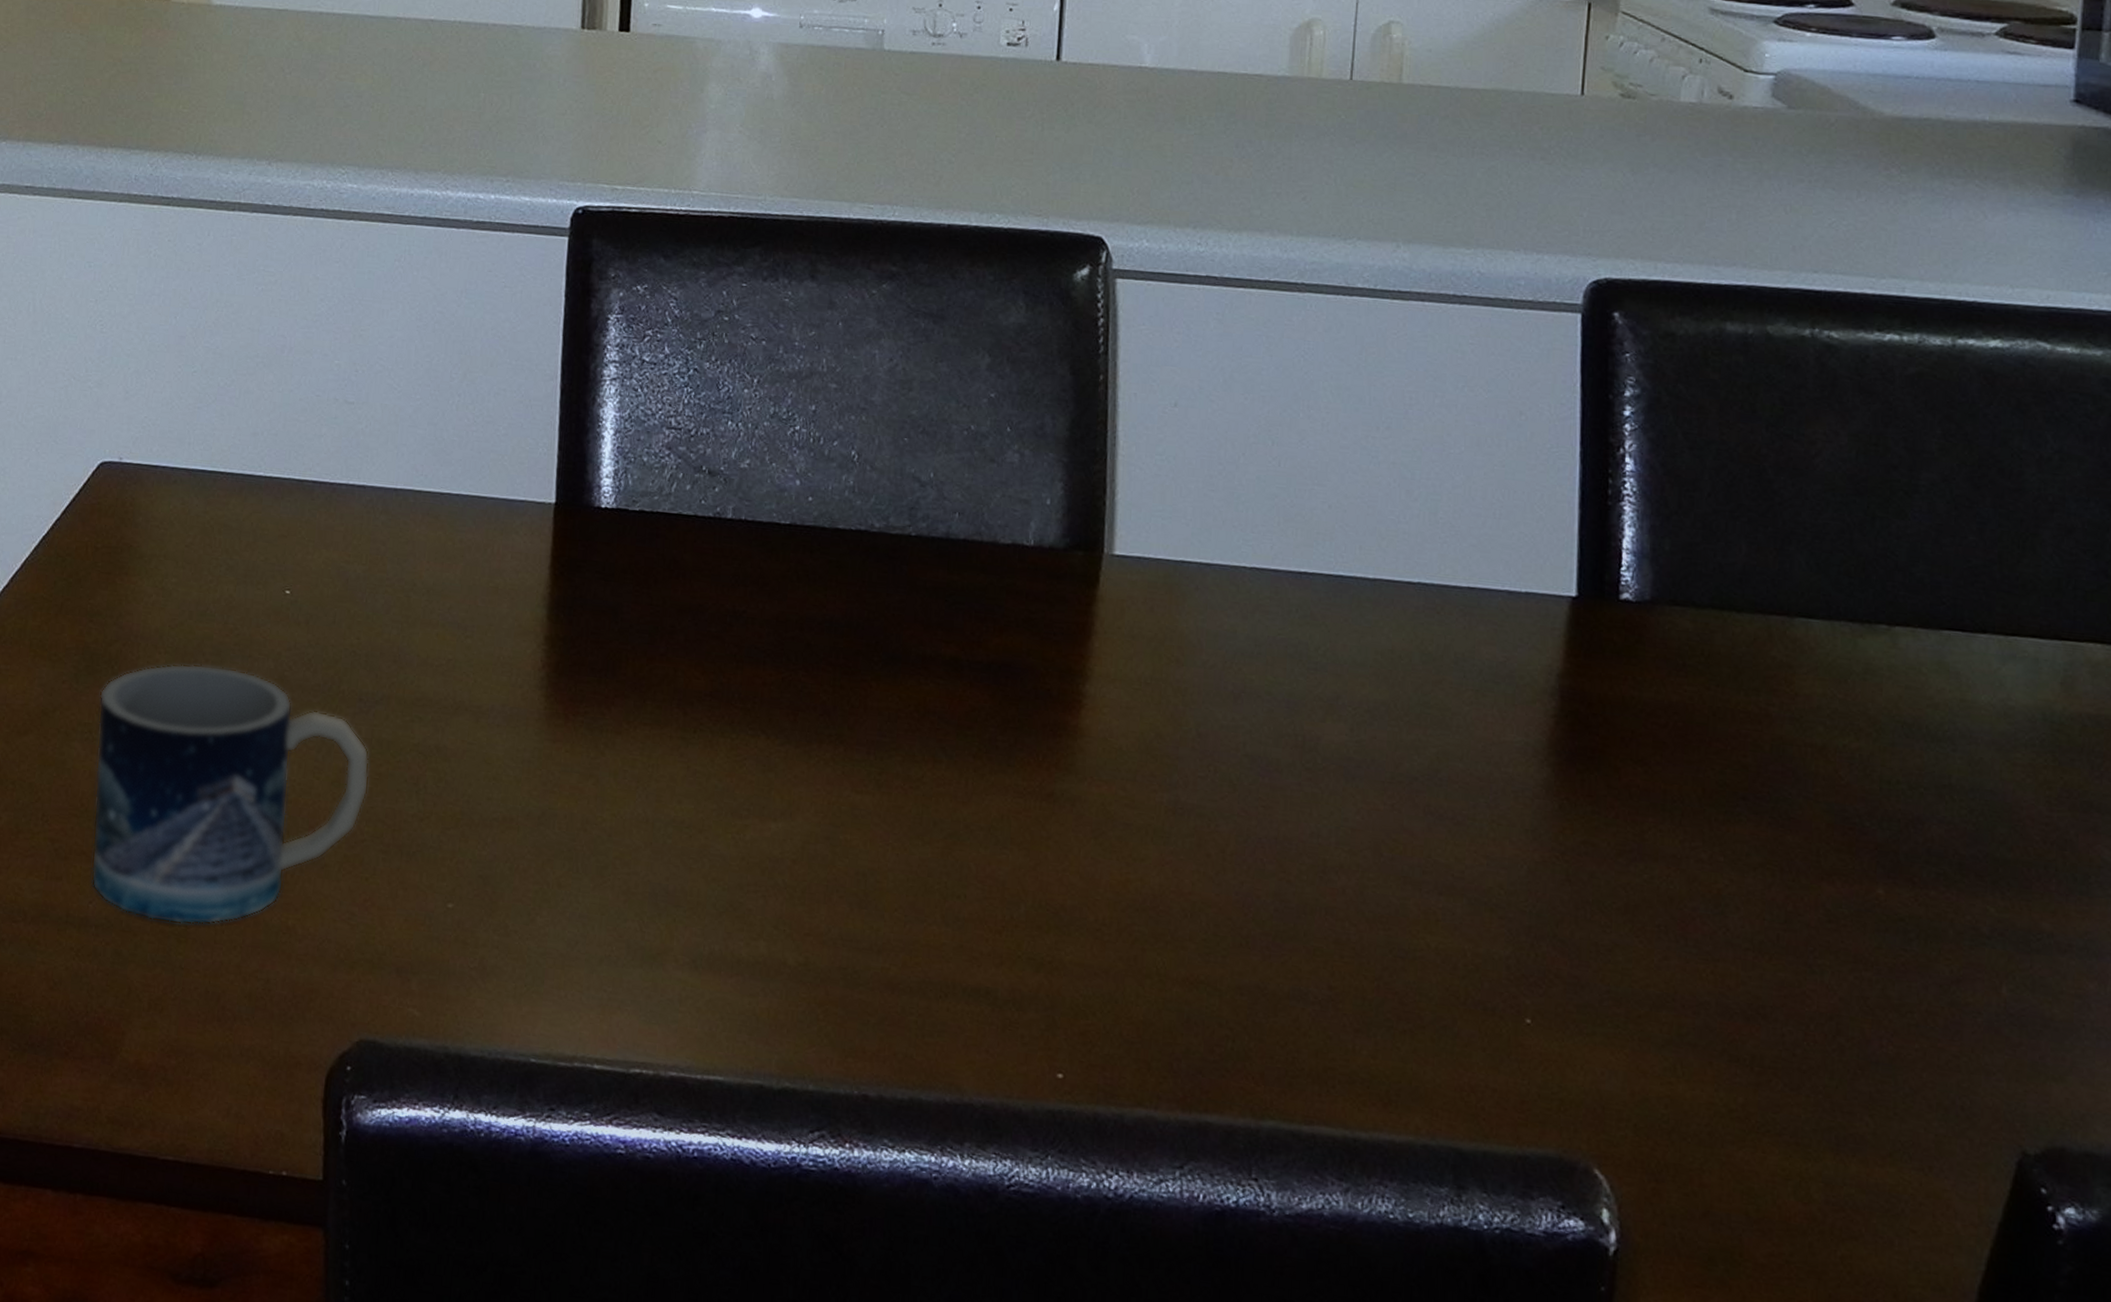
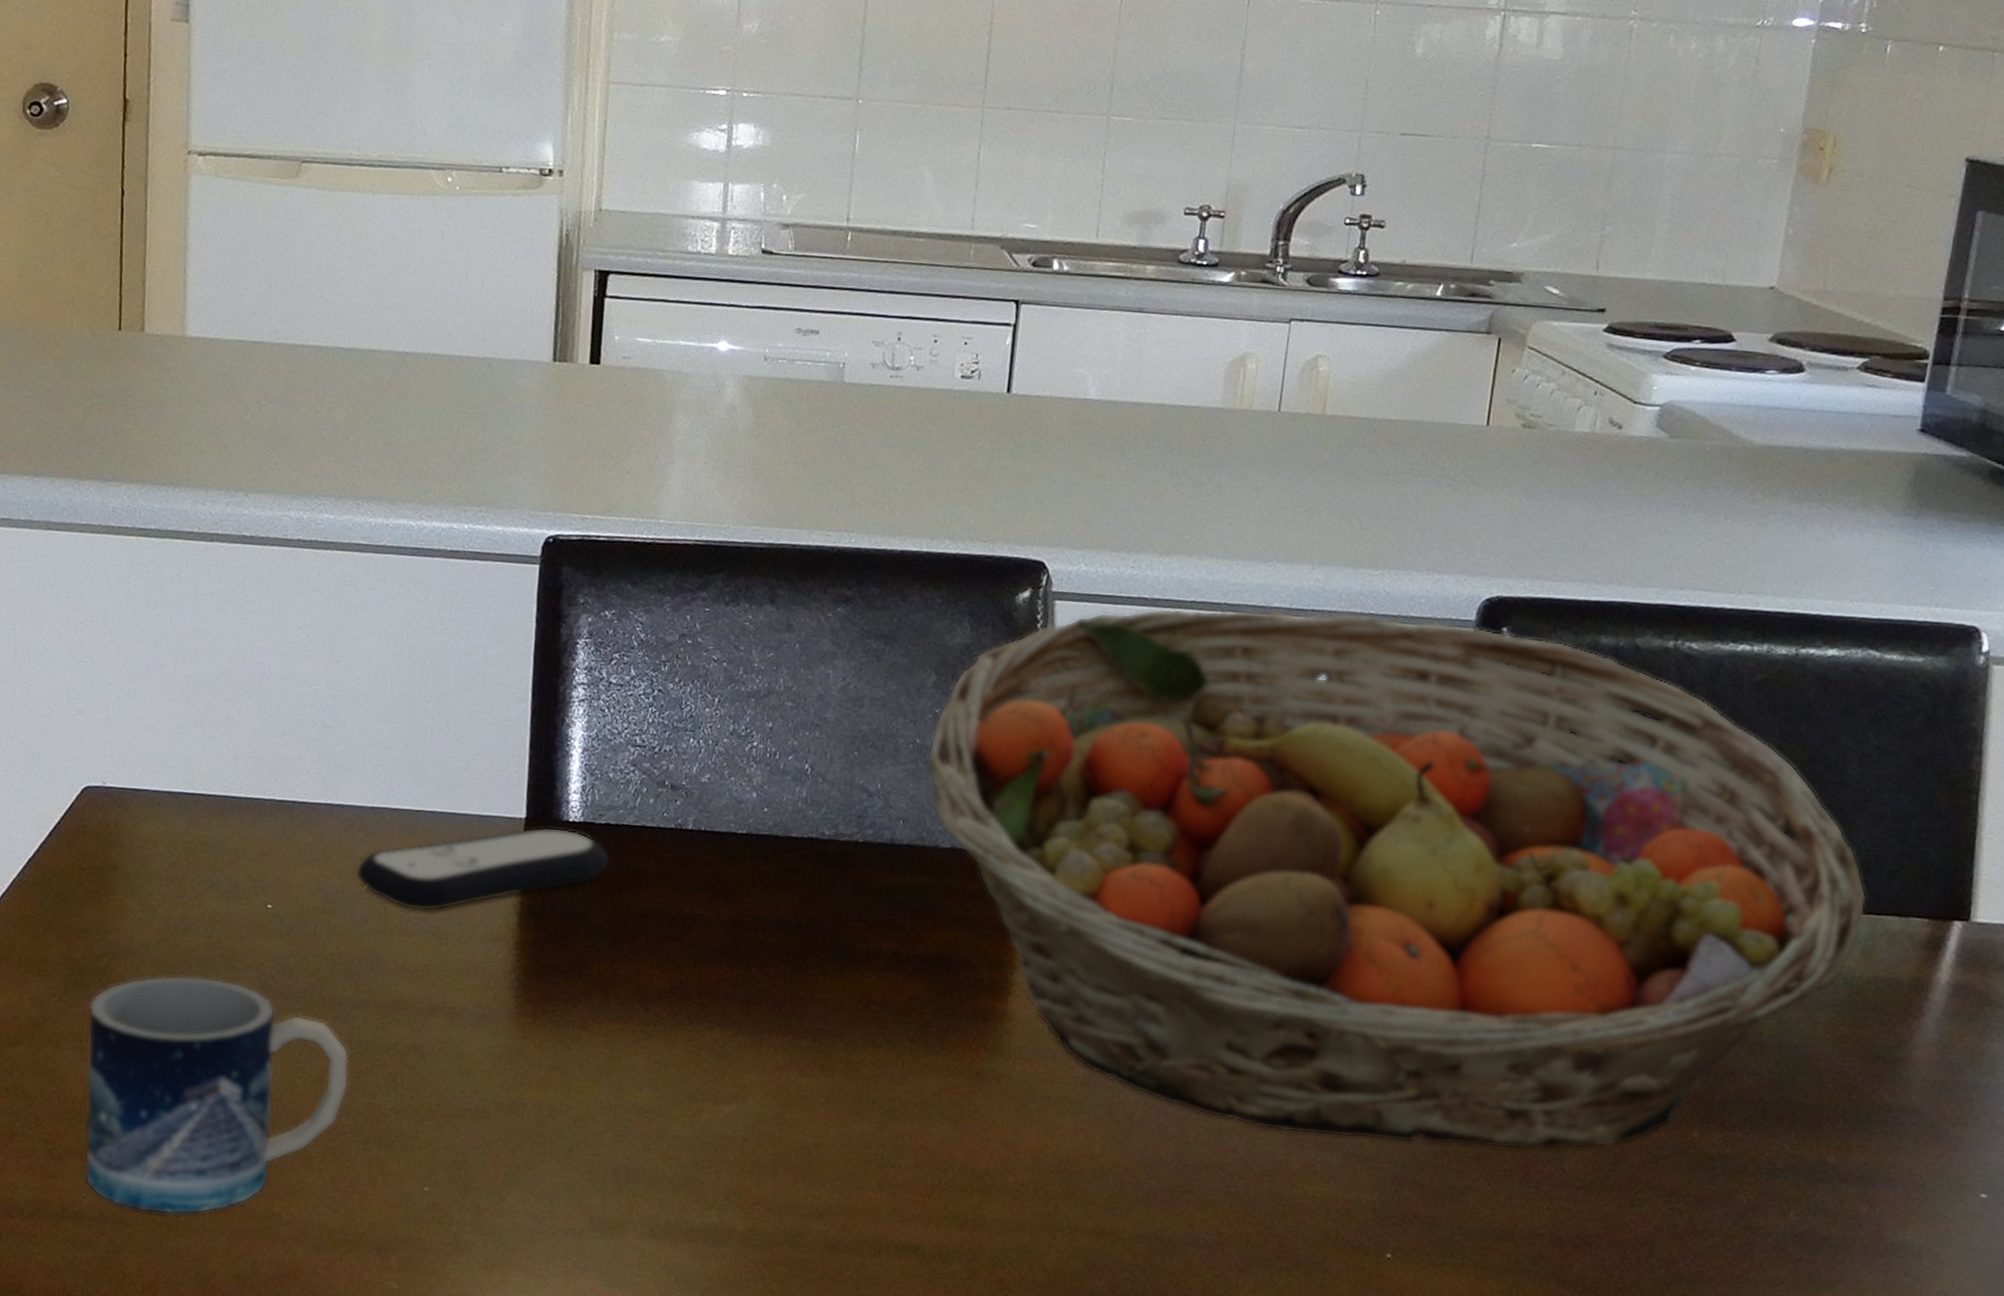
remote control: none [377,512,645,602] -> present [355,826,611,912]
fruit basket: none [983,288,2062,904] -> present [927,608,1868,1151]

